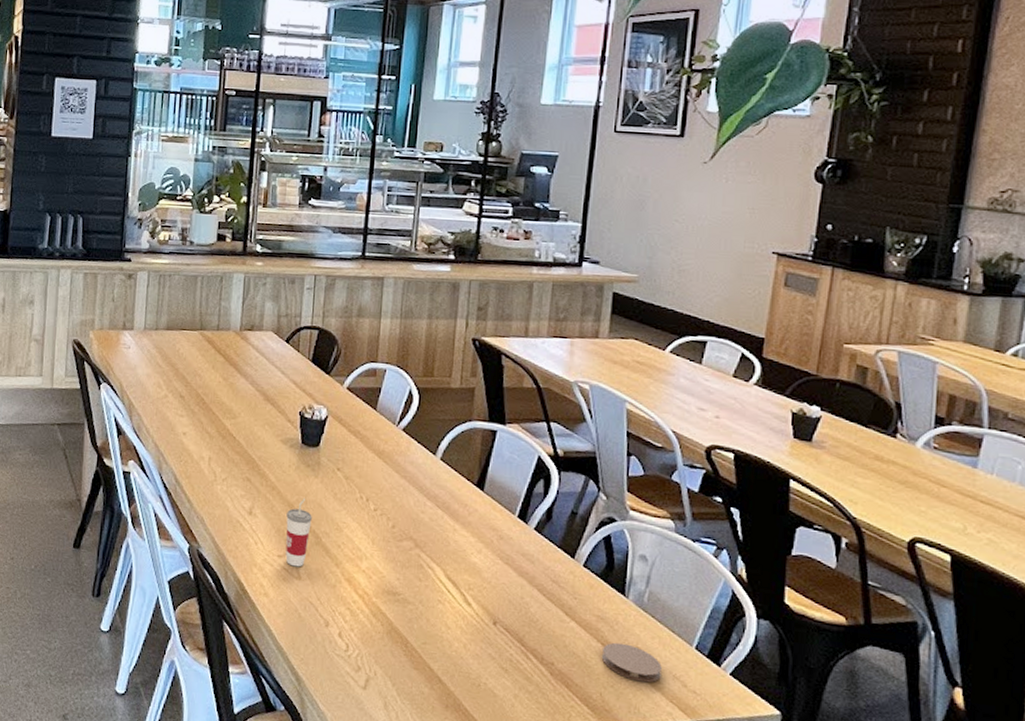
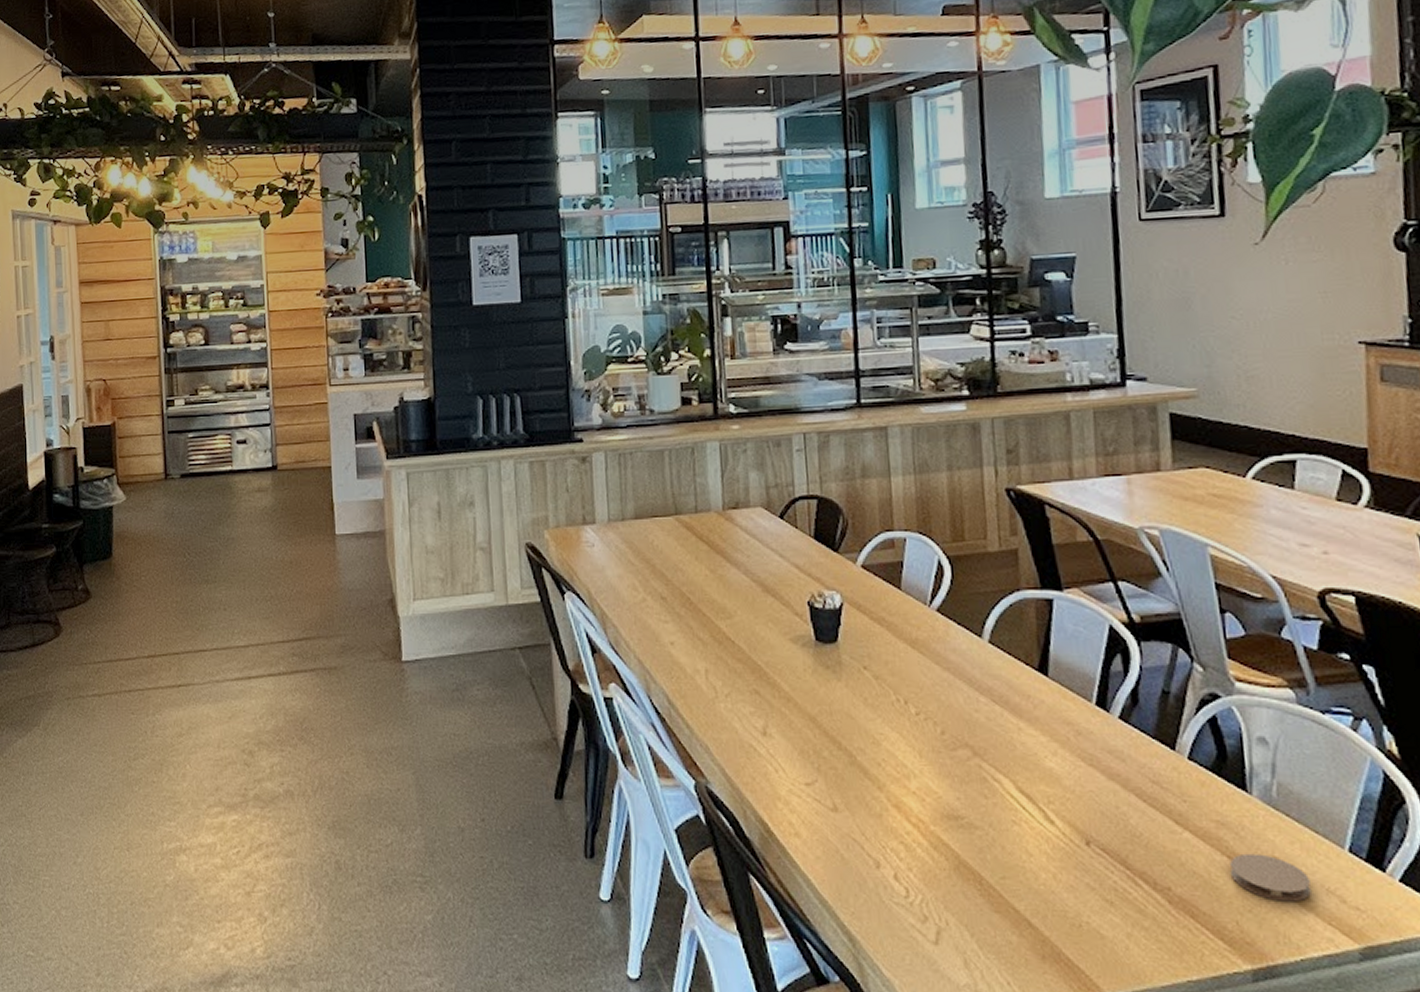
cup: present [285,498,312,567] -> none [809,708,842,796]

